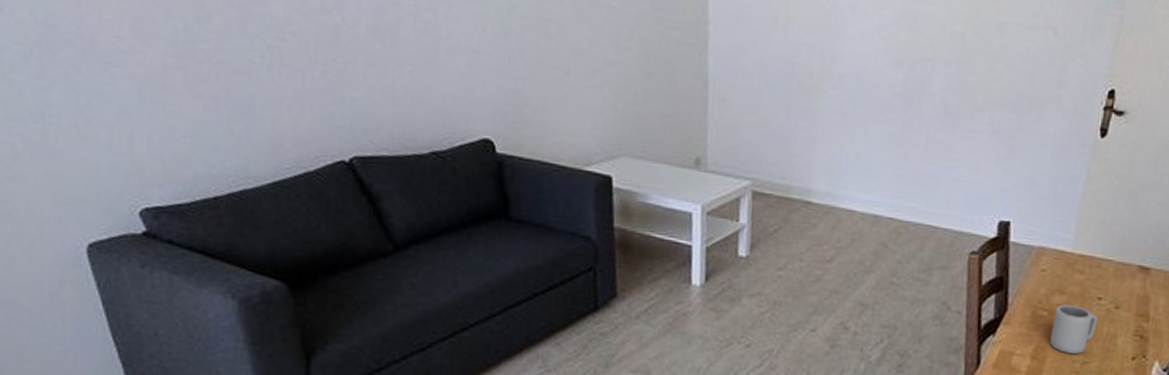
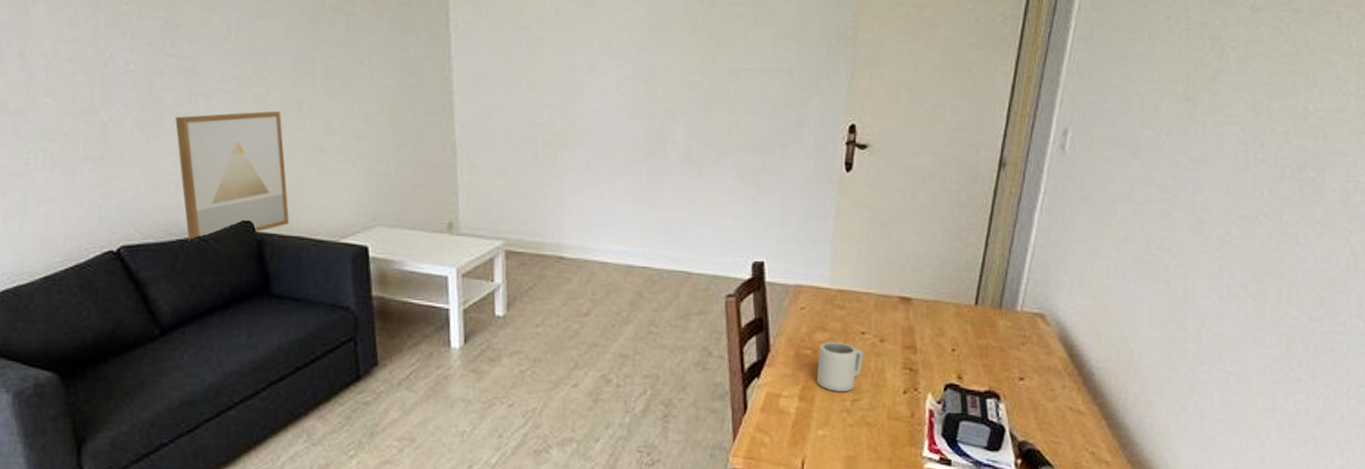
wall art: none [413,24,531,157] -> present [175,111,289,241]

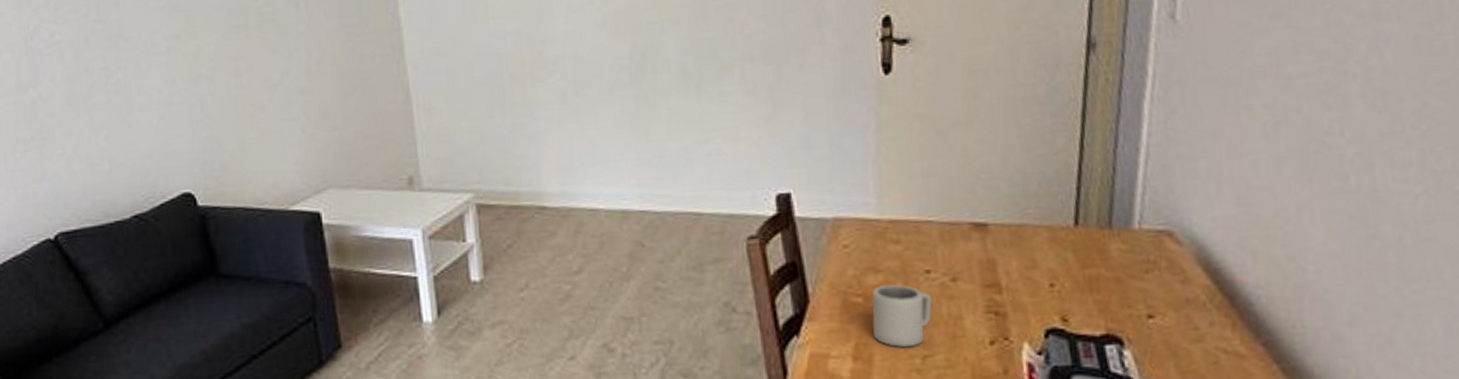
wall art: present [175,111,289,241] -> none [105,70,232,222]

